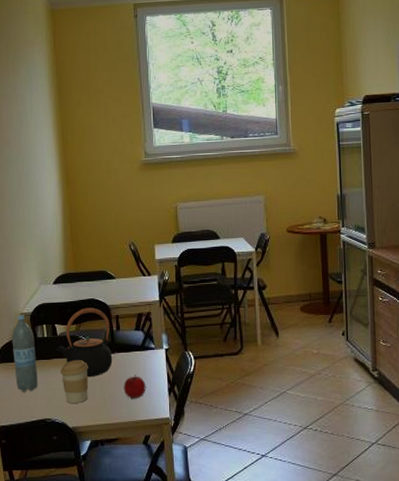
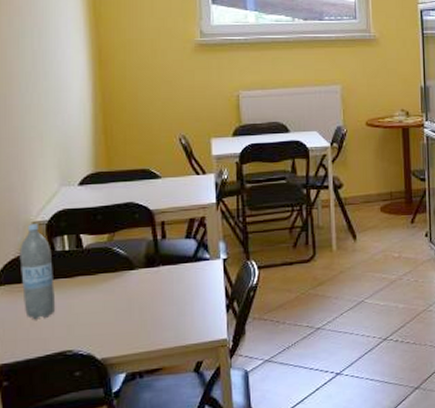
teapot: present [56,307,113,378] -> none [80,213,156,297]
coffee cup: present [60,360,88,403] -> none [86,277,124,330]
apple: present [123,375,146,399] -> none [169,290,198,320]

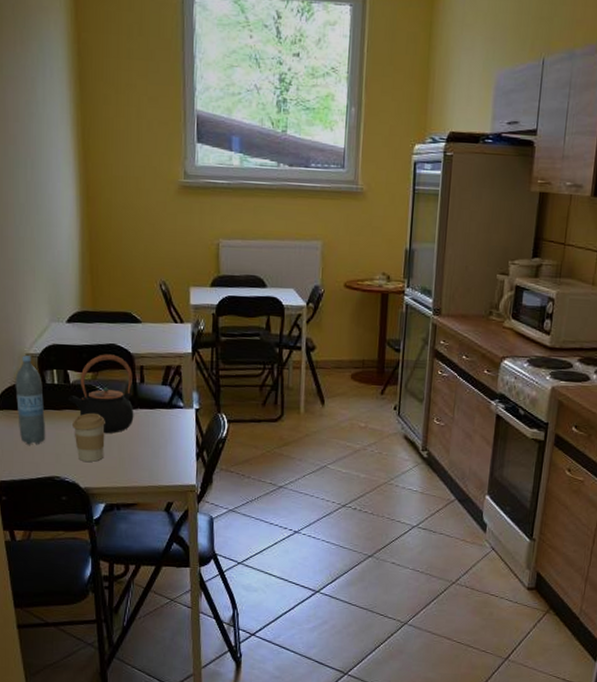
teapot: none [80,213,156,297] -> present [68,354,134,434]
coffee cup: none [86,277,124,330] -> present [72,413,105,462]

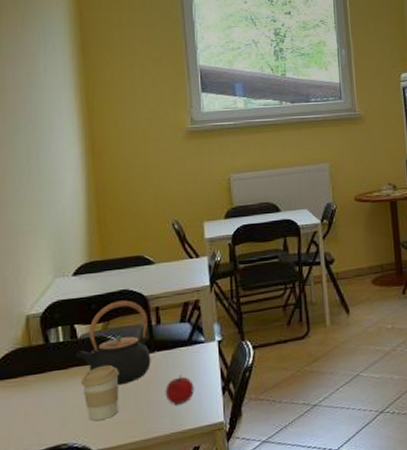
water bottle: present [15,355,46,445] -> none [13,317,50,415]
apple: none [145,435,171,462] -> present [165,375,194,405]

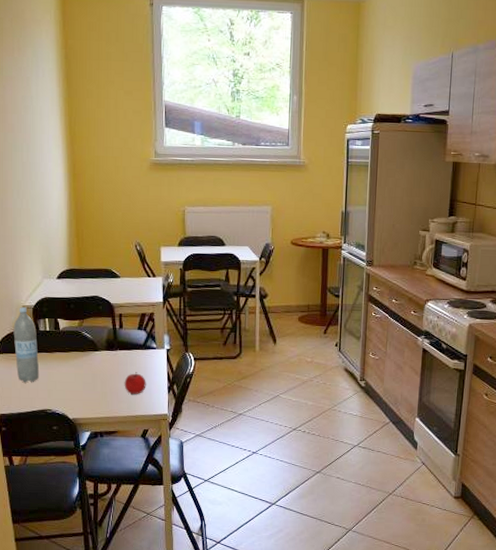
water bottle: none [13,317,50,415] -> present [13,307,40,383]
teapot: present [75,300,151,386] -> none [58,304,115,372]
coffee cup: present [81,365,119,421] -> none [62,355,90,396]

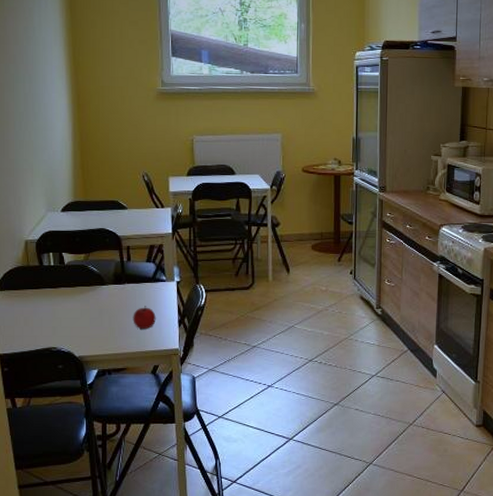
water bottle: present [13,307,40,383] -> none [15,242,44,320]

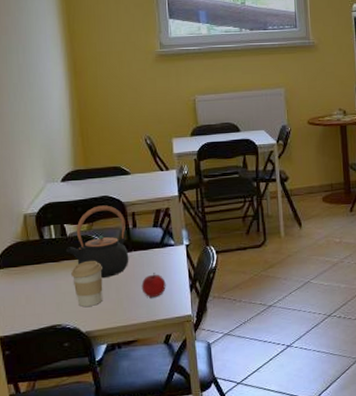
teapot: none [63,237,122,307] -> present [65,205,129,279]
coffee cup: none [67,290,97,332] -> present [71,261,103,307]

